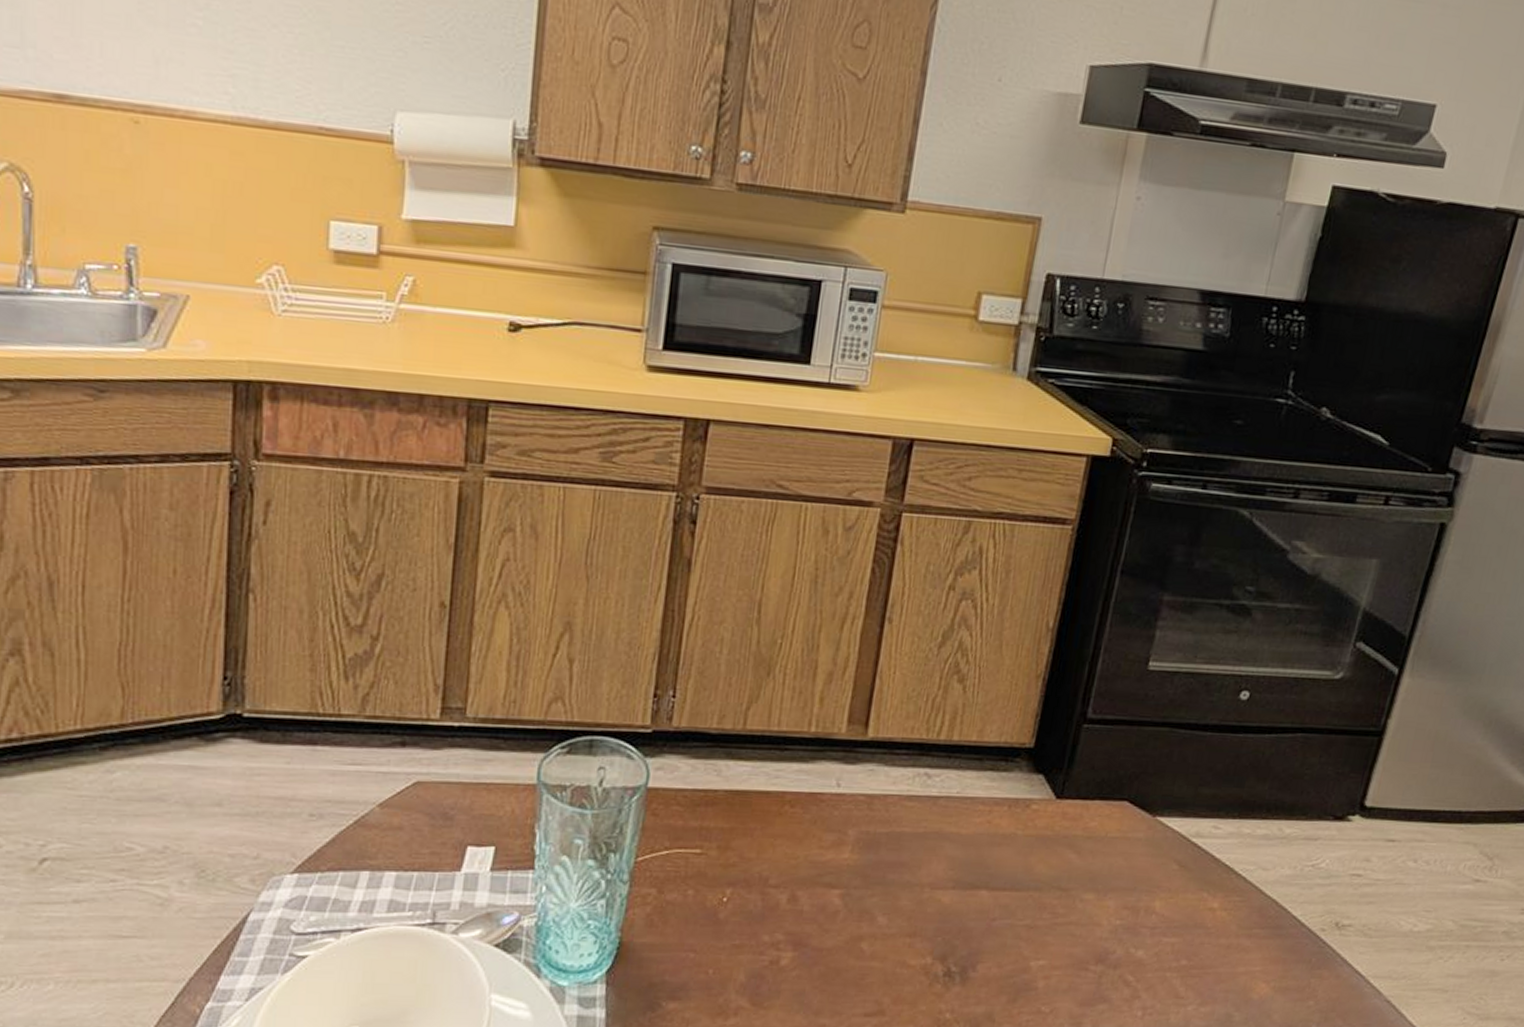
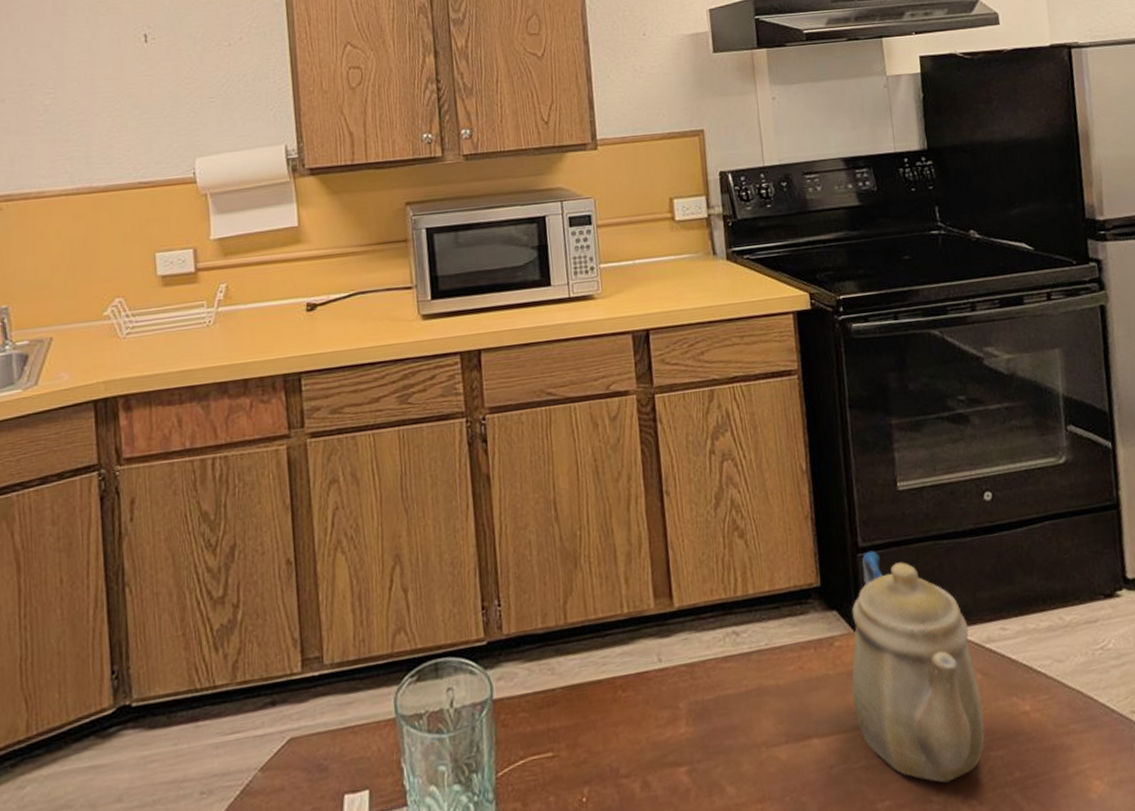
teapot: none [1033,724,1180,956] -> present [851,550,985,783]

